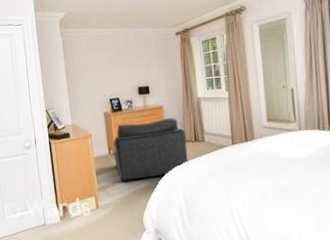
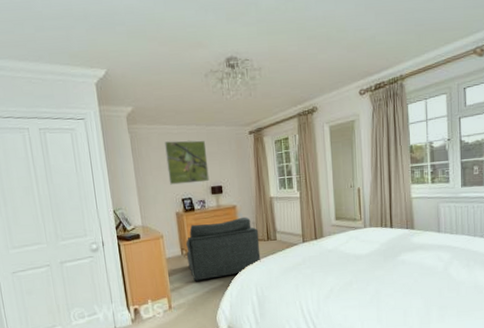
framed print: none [94,42,137,86] -> present [165,140,209,185]

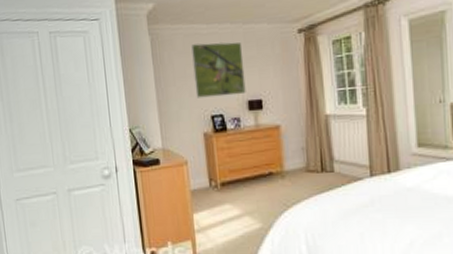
armchair: present [186,216,261,281] -> none [215,140,313,221]

